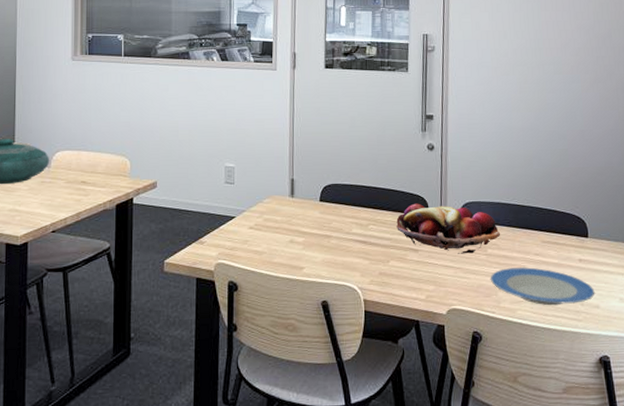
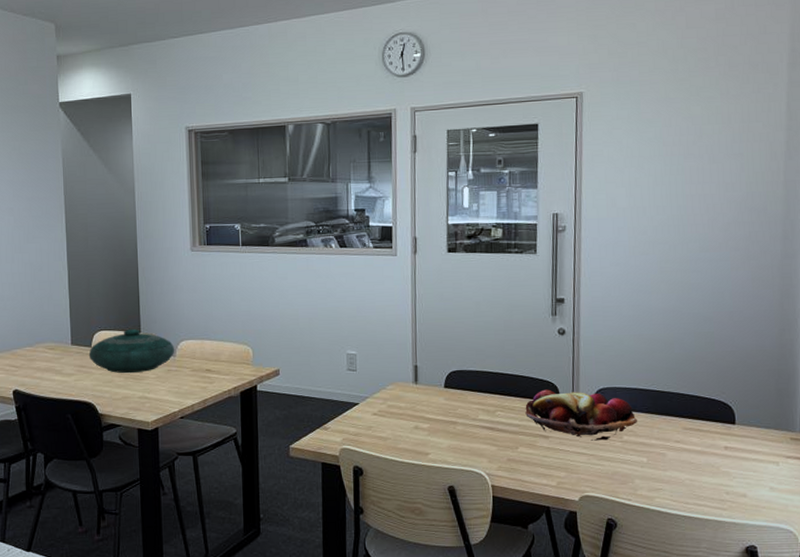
plate: present [490,267,595,306] -> none [626,455,742,494]

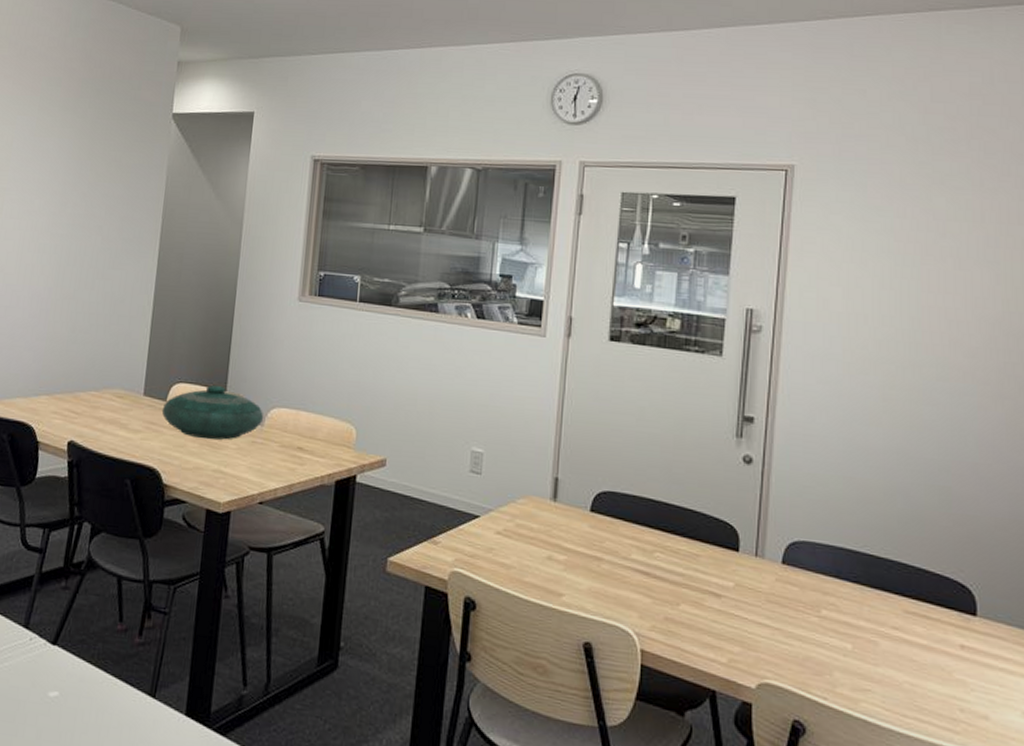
fruit basket: present [525,389,637,441] -> none [693,532,841,612]

